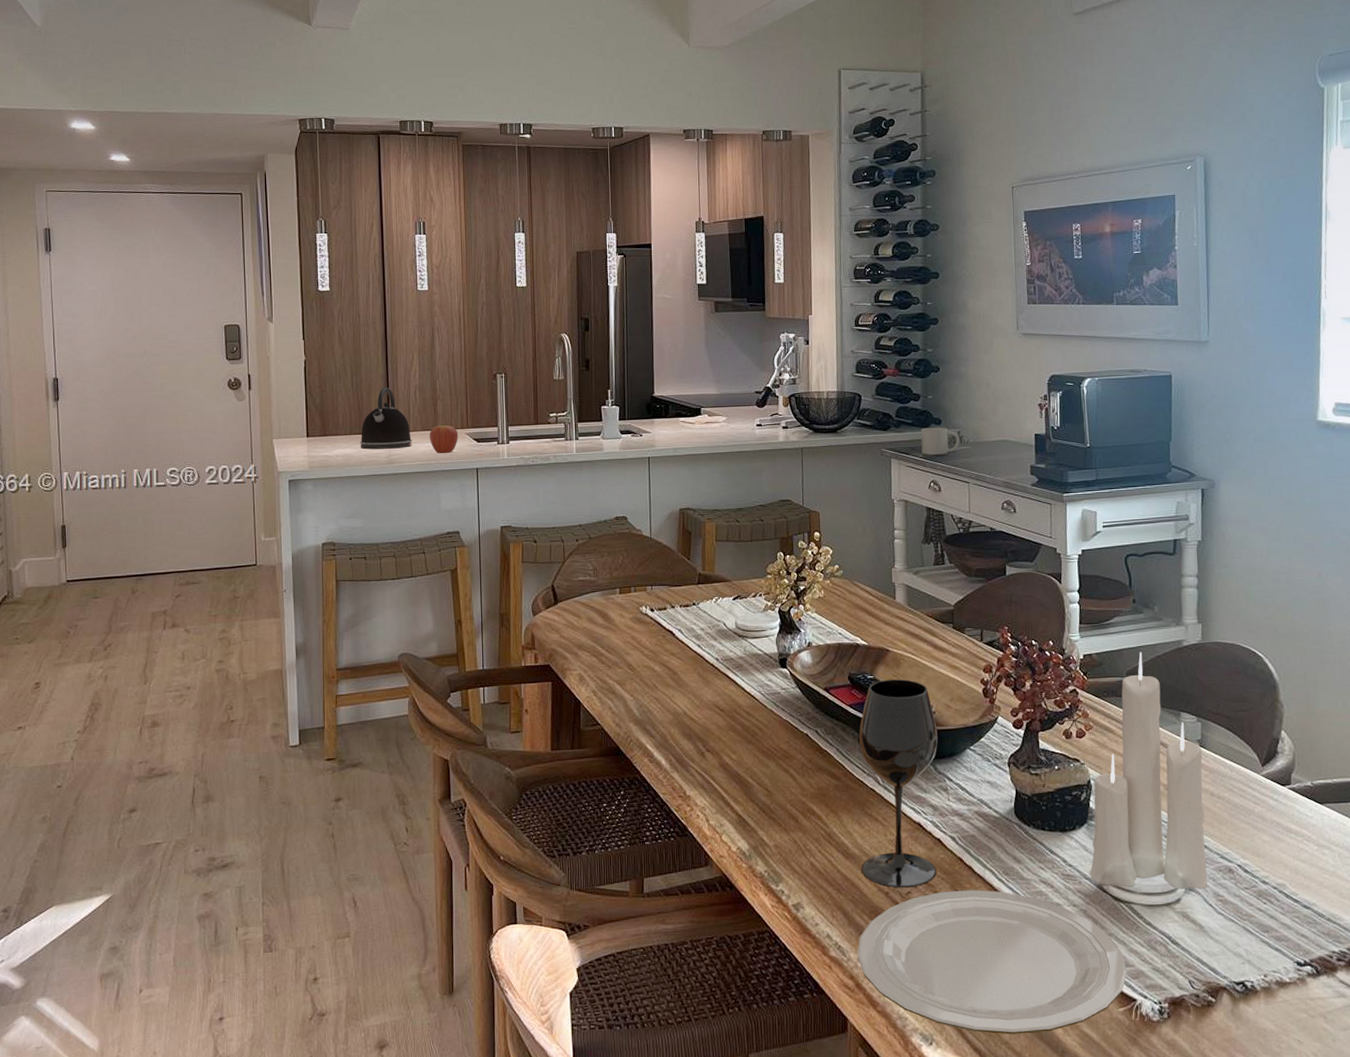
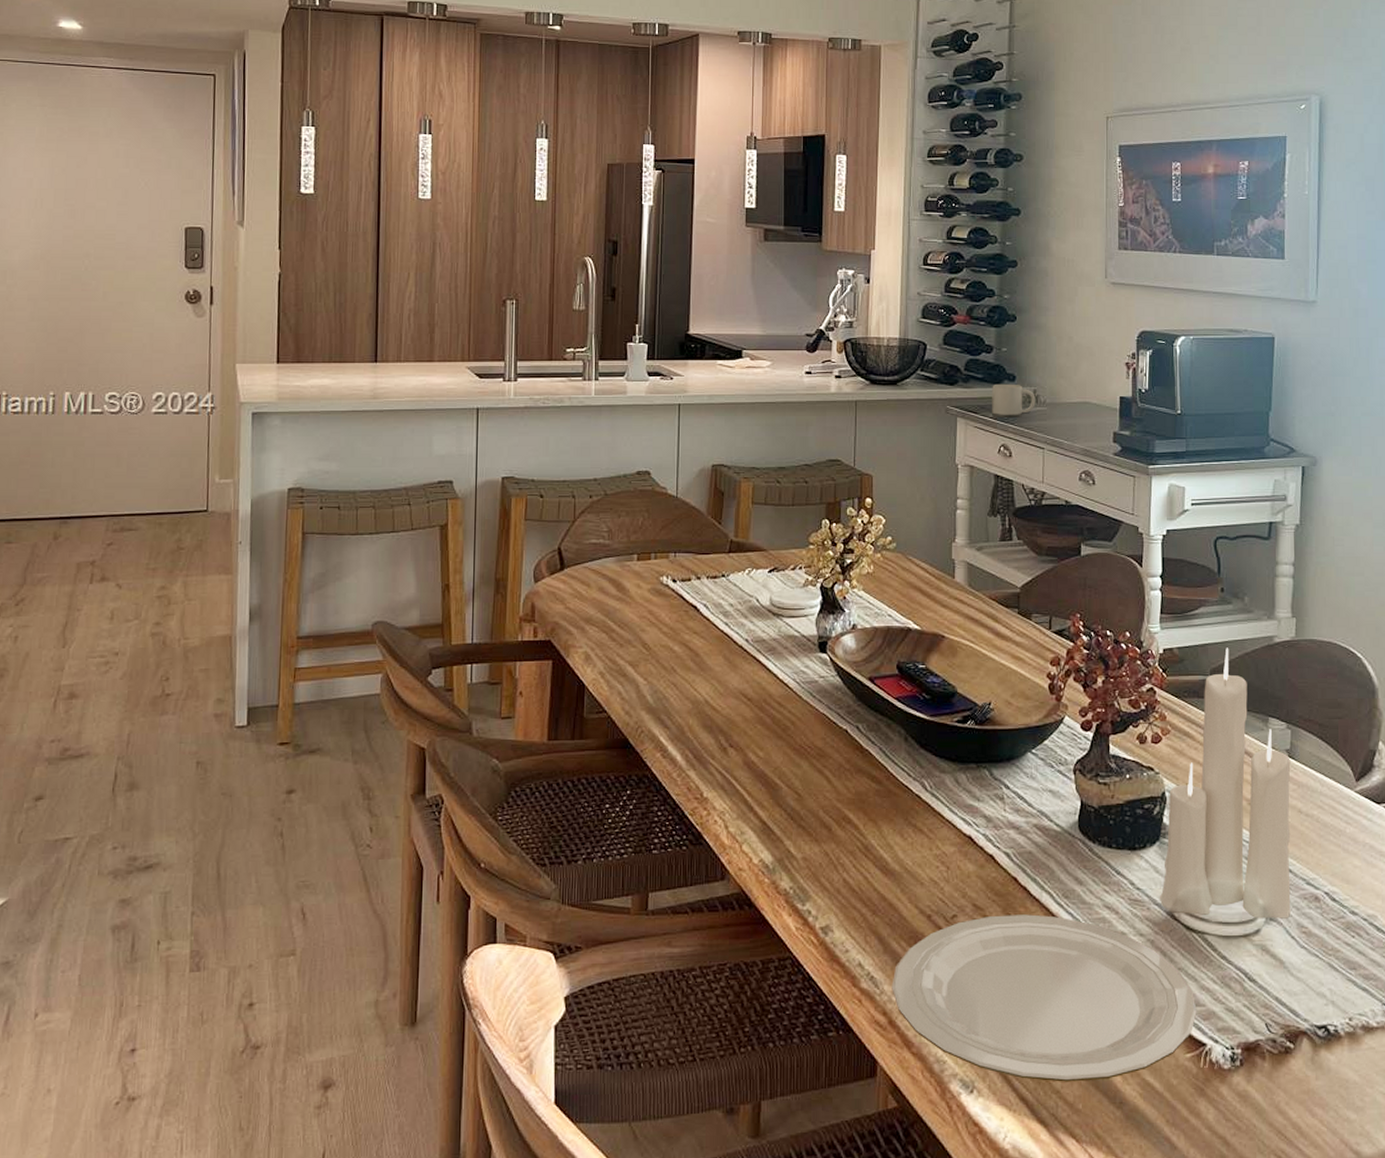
kettle: present [360,387,412,450] -> none [340,309,403,381]
fruit: present [429,422,459,454] -> none [422,353,458,390]
wineglass: present [859,679,938,888] -> none [901,669,996,911]

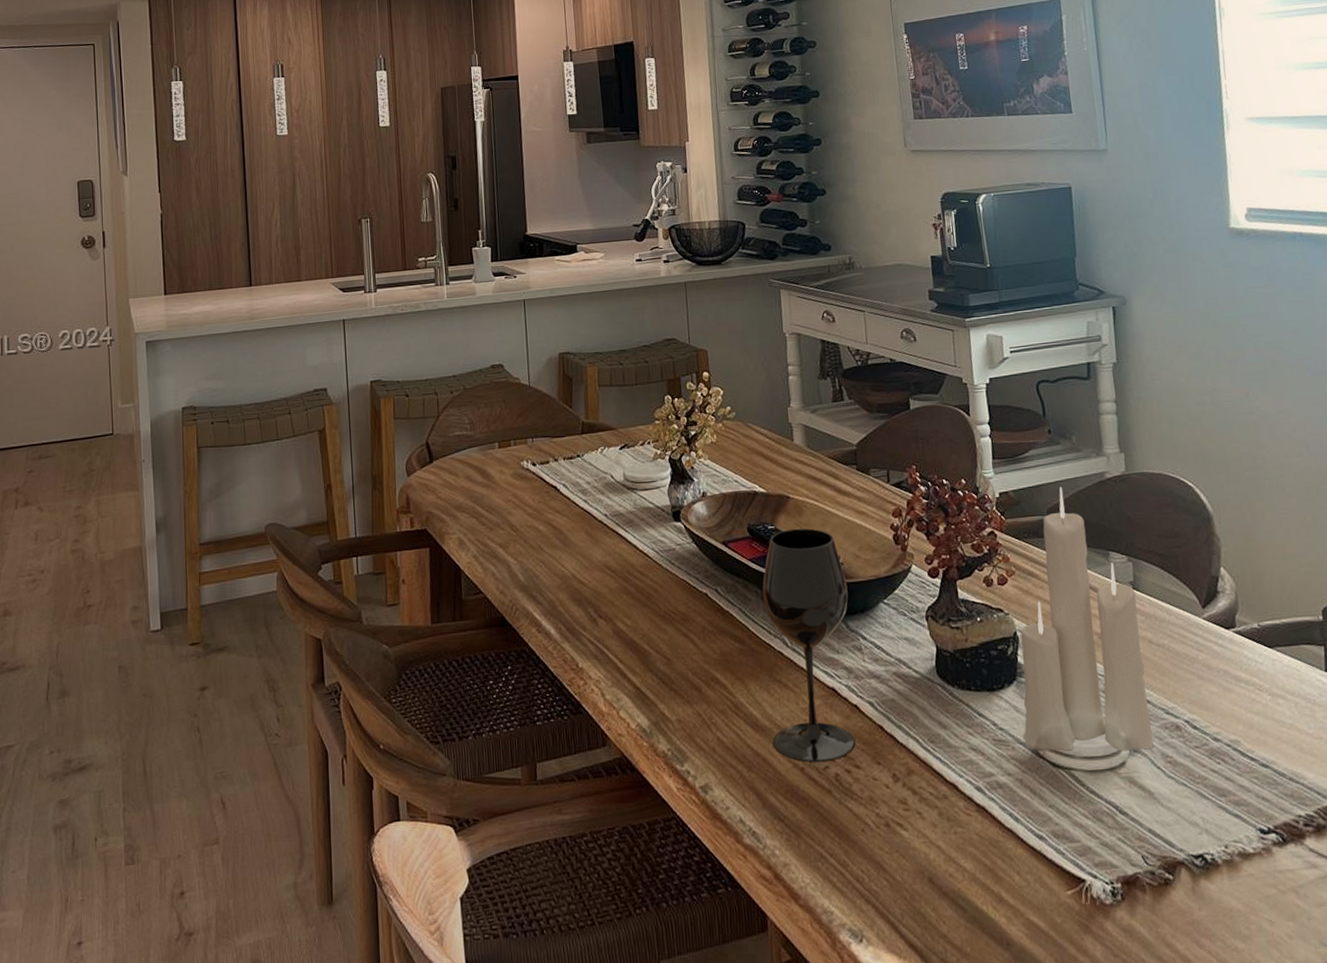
plate: present [892,914,1197,1082] -> none [773,761,1073,927]
wineglass: none [901,669,996,911] -> present [762,528,856,763]
mug: present [992,384,1036,419] -> none [810,253,852,287]

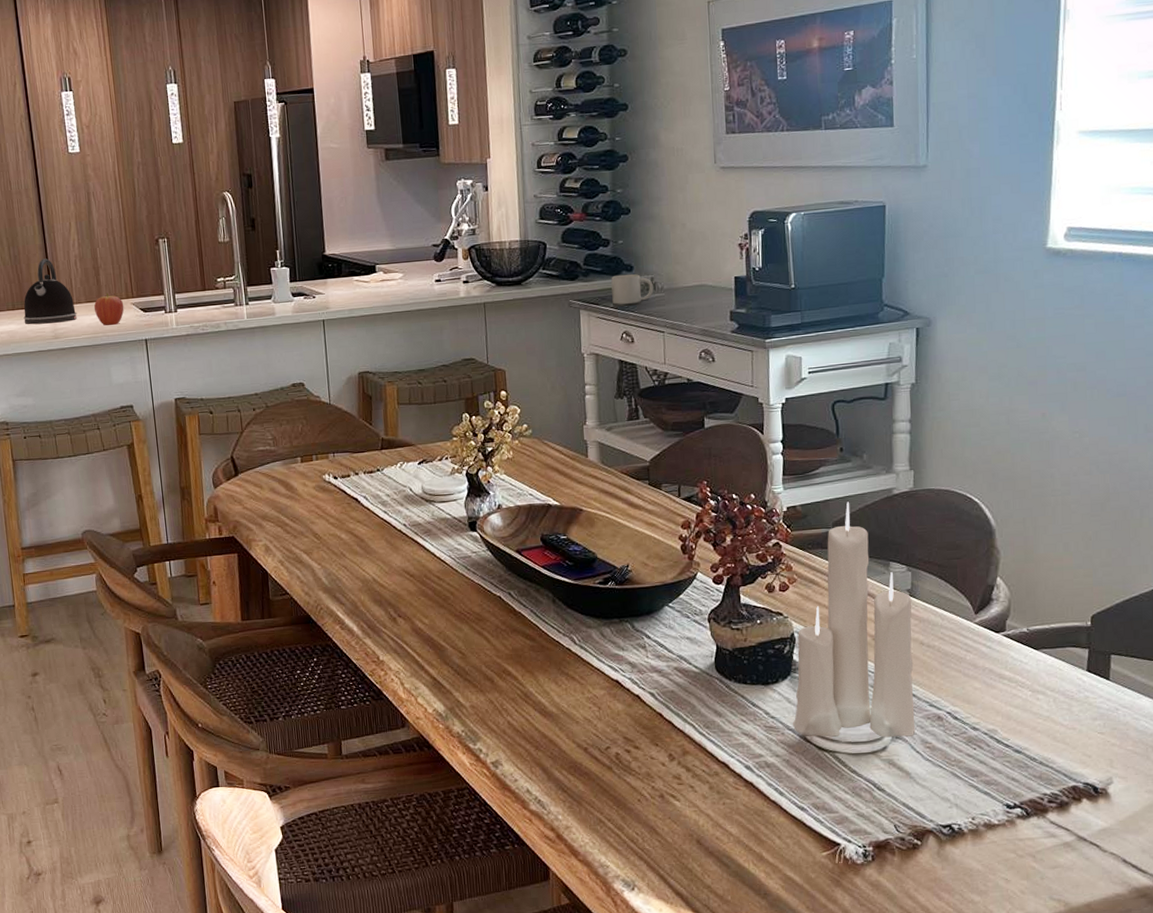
kettle: none [220,238,275,306] -> present [23,258,77,325]
fruit: none [292,272,323,307] -> present [93,293,125,326]
wineglass: present [762,528,856,763] -> none [553,538,636,744]
mug: none [810,253,852,287] -> present [611,274,654,307]

